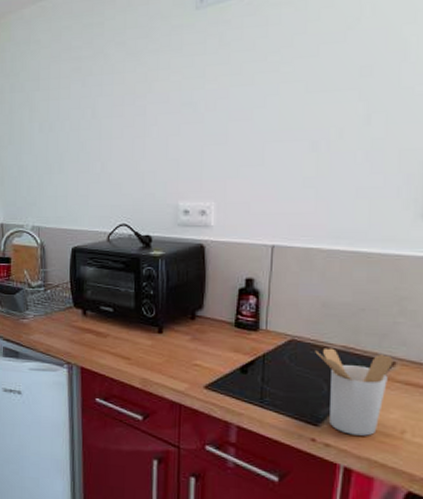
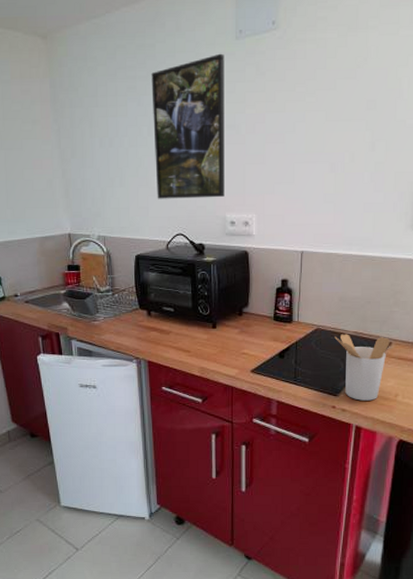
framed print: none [98,25,182,186] -> present [151,53,225,199]

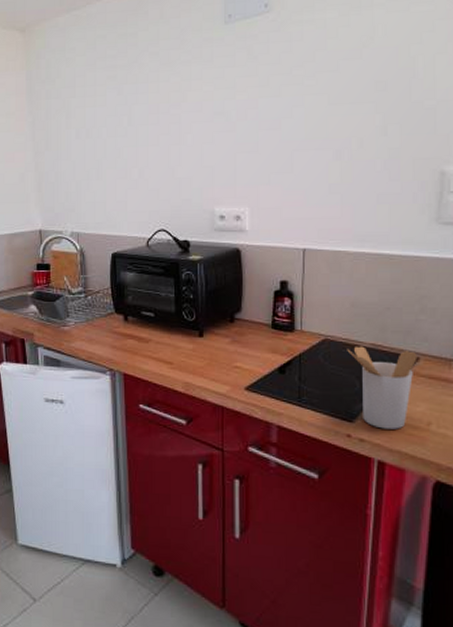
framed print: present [151,53,225,199] -> none [133,38,213,192]

